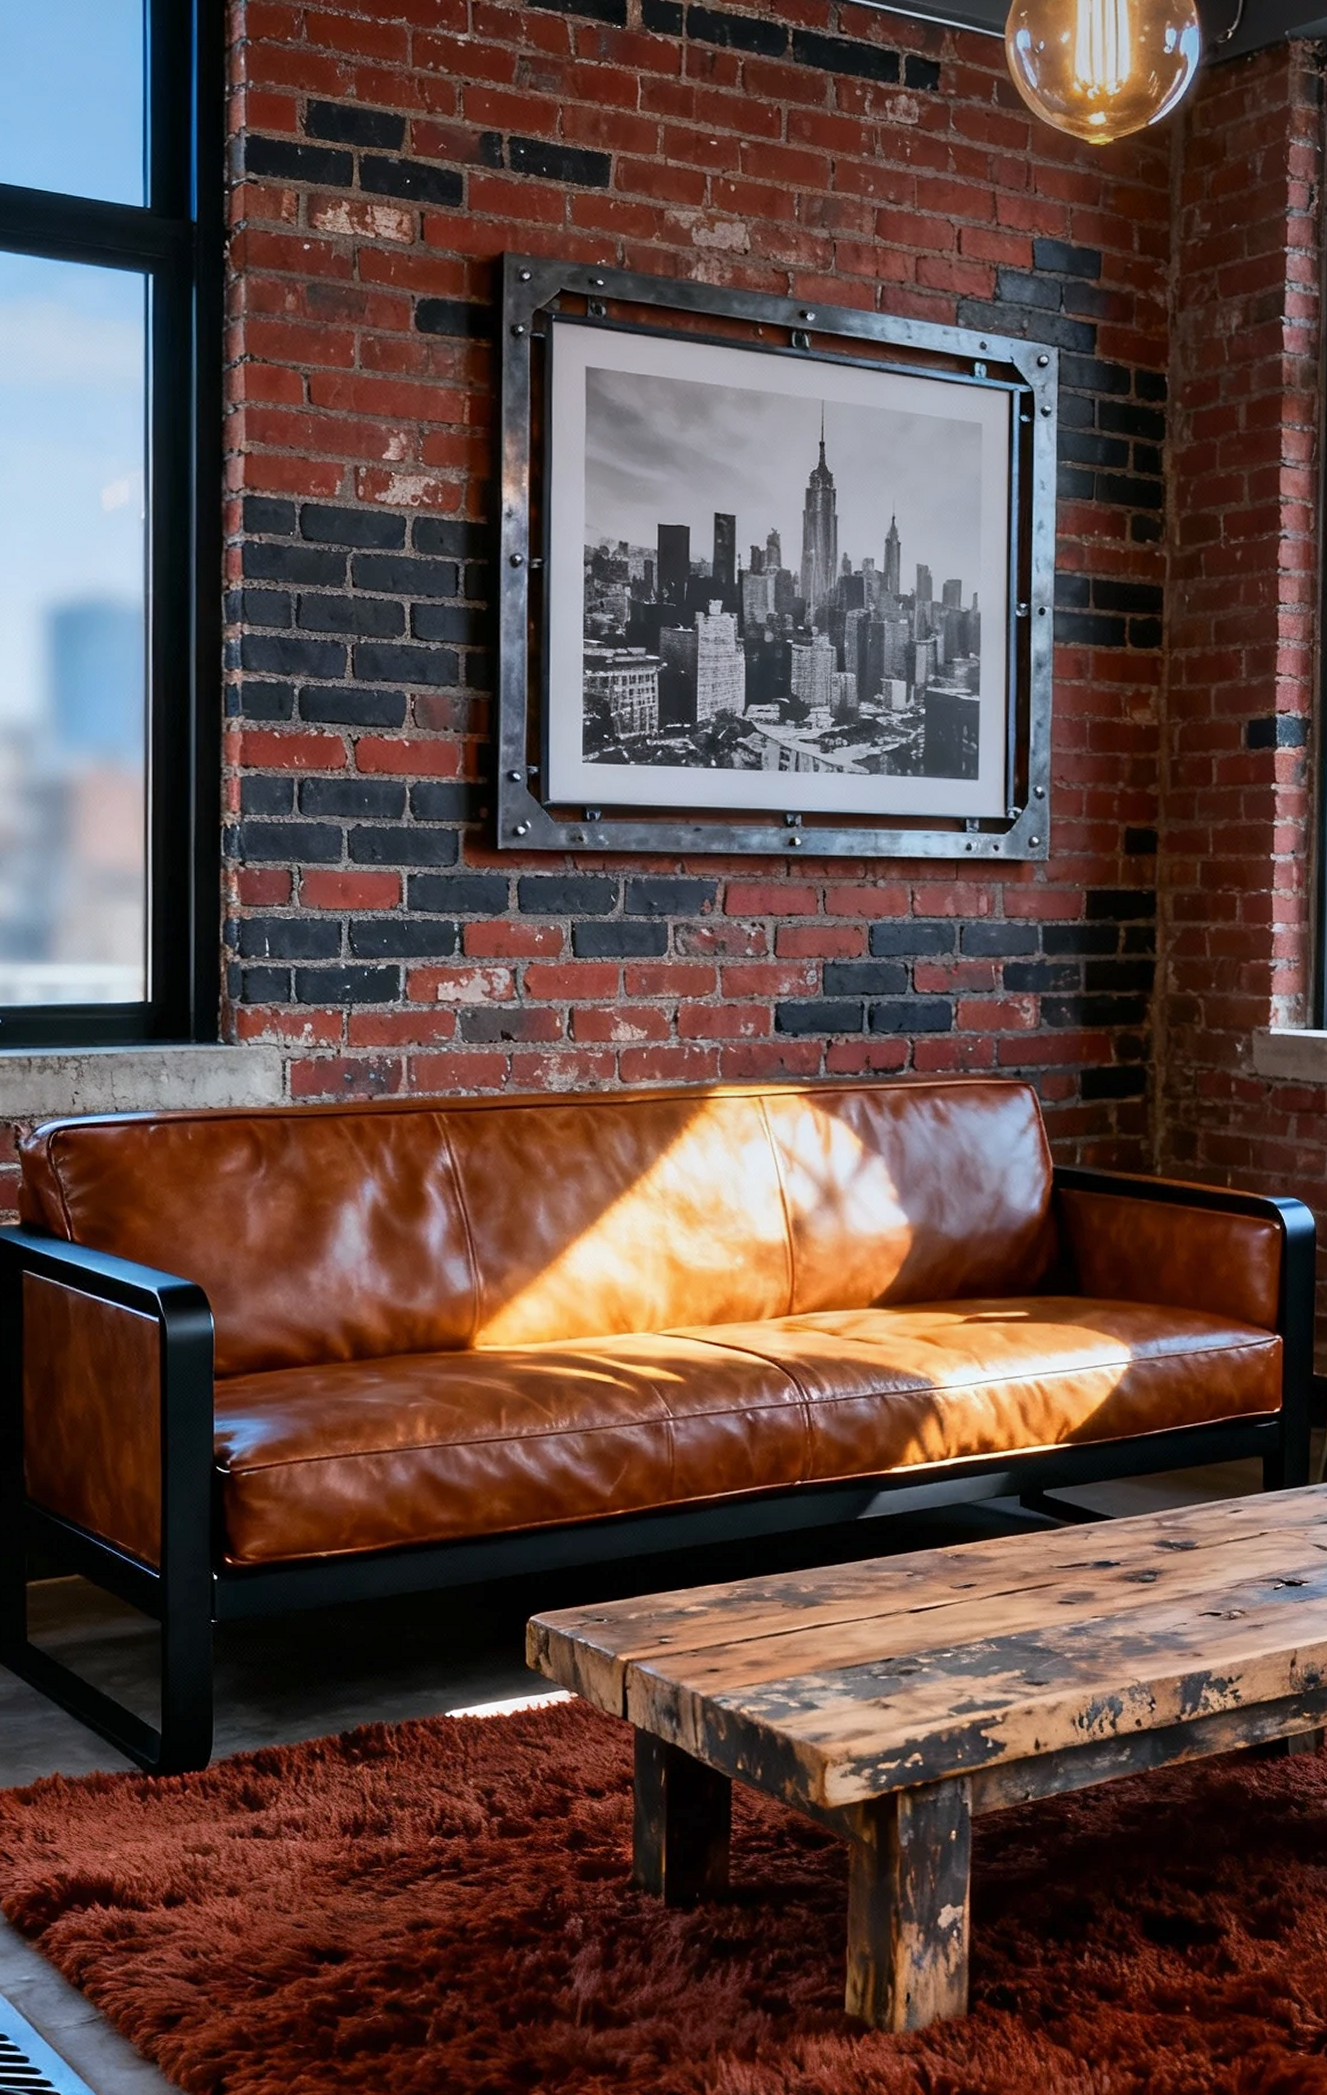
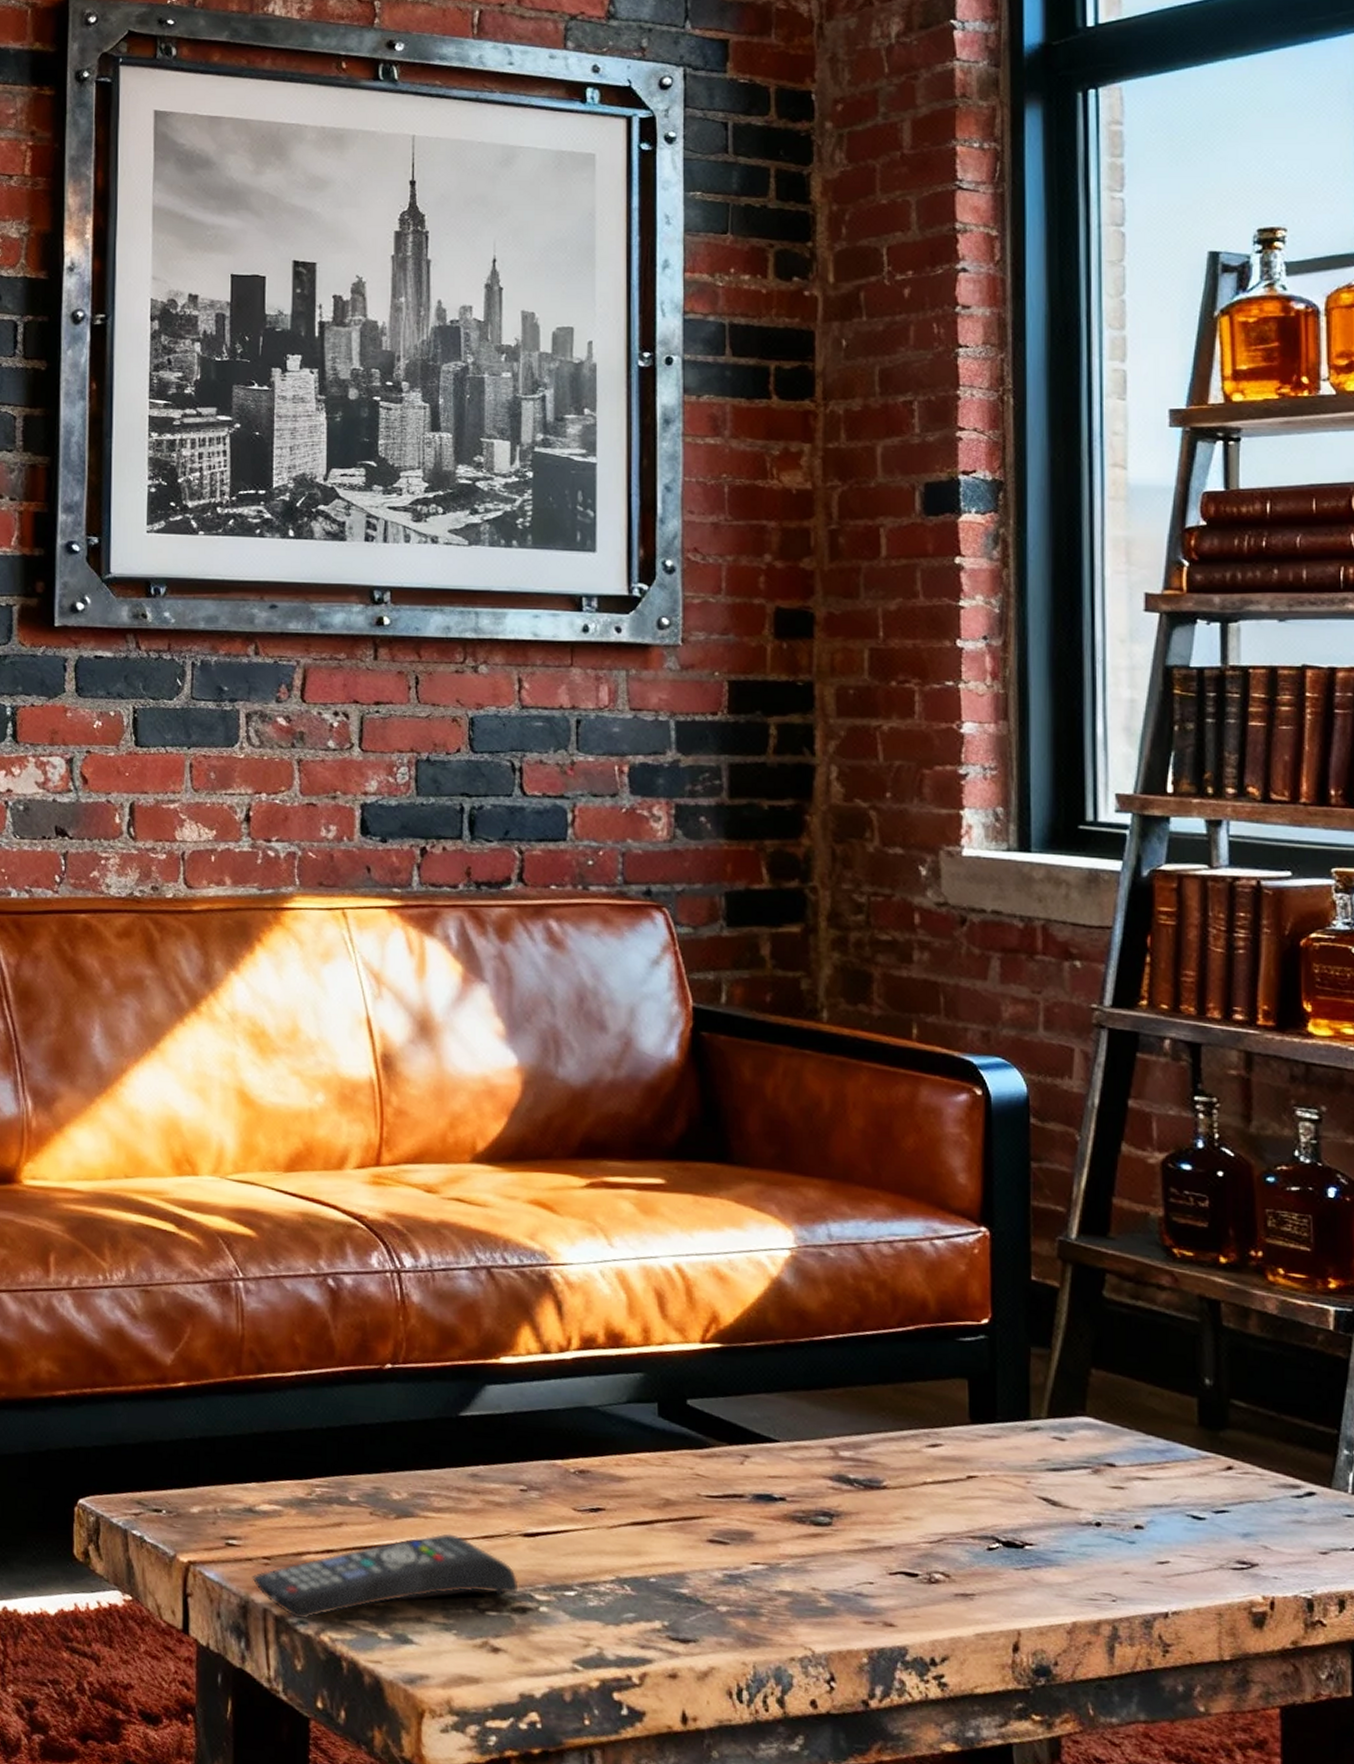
remote control: none [682,1616,906,1698] -> present [252,1533,519,1620]

